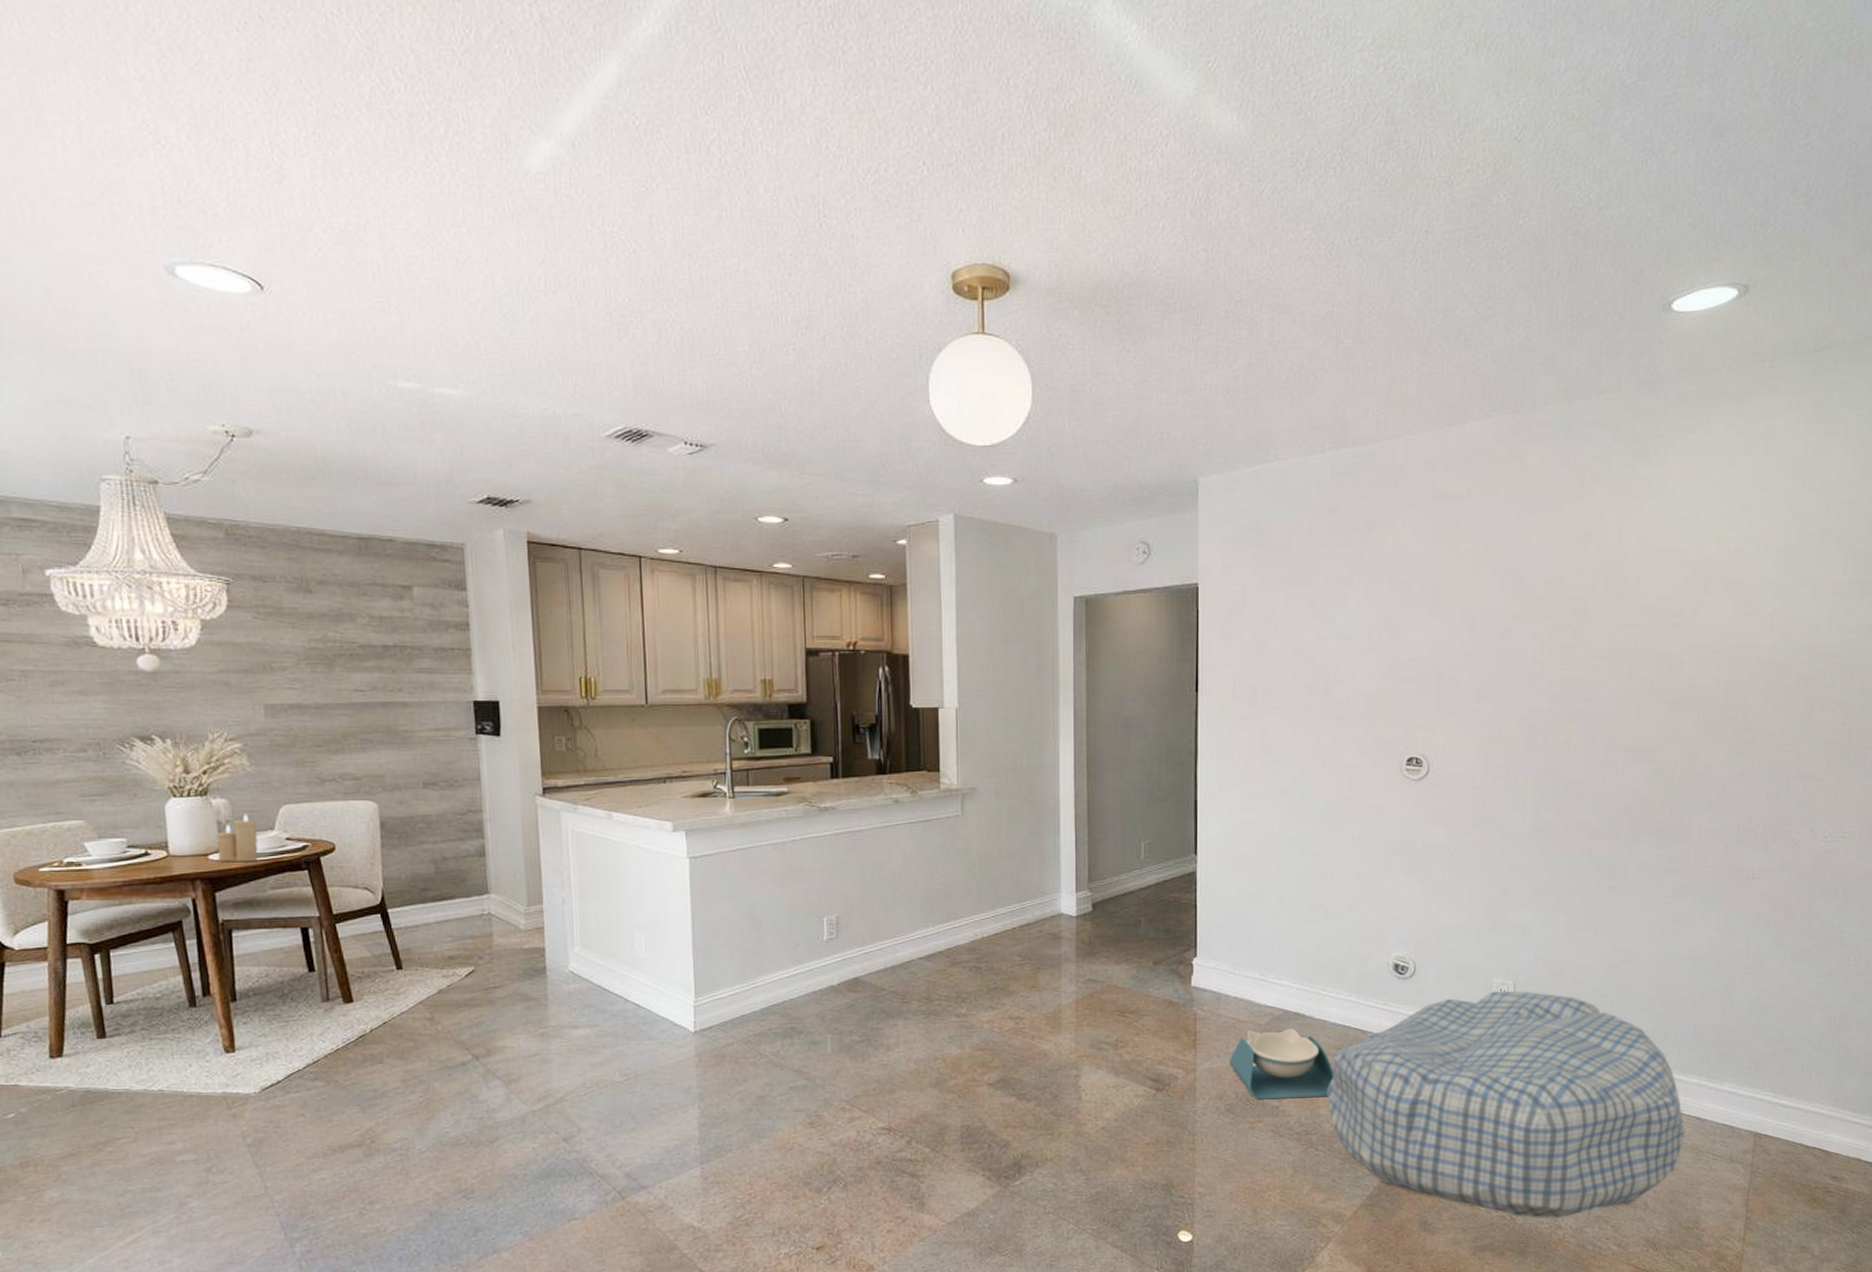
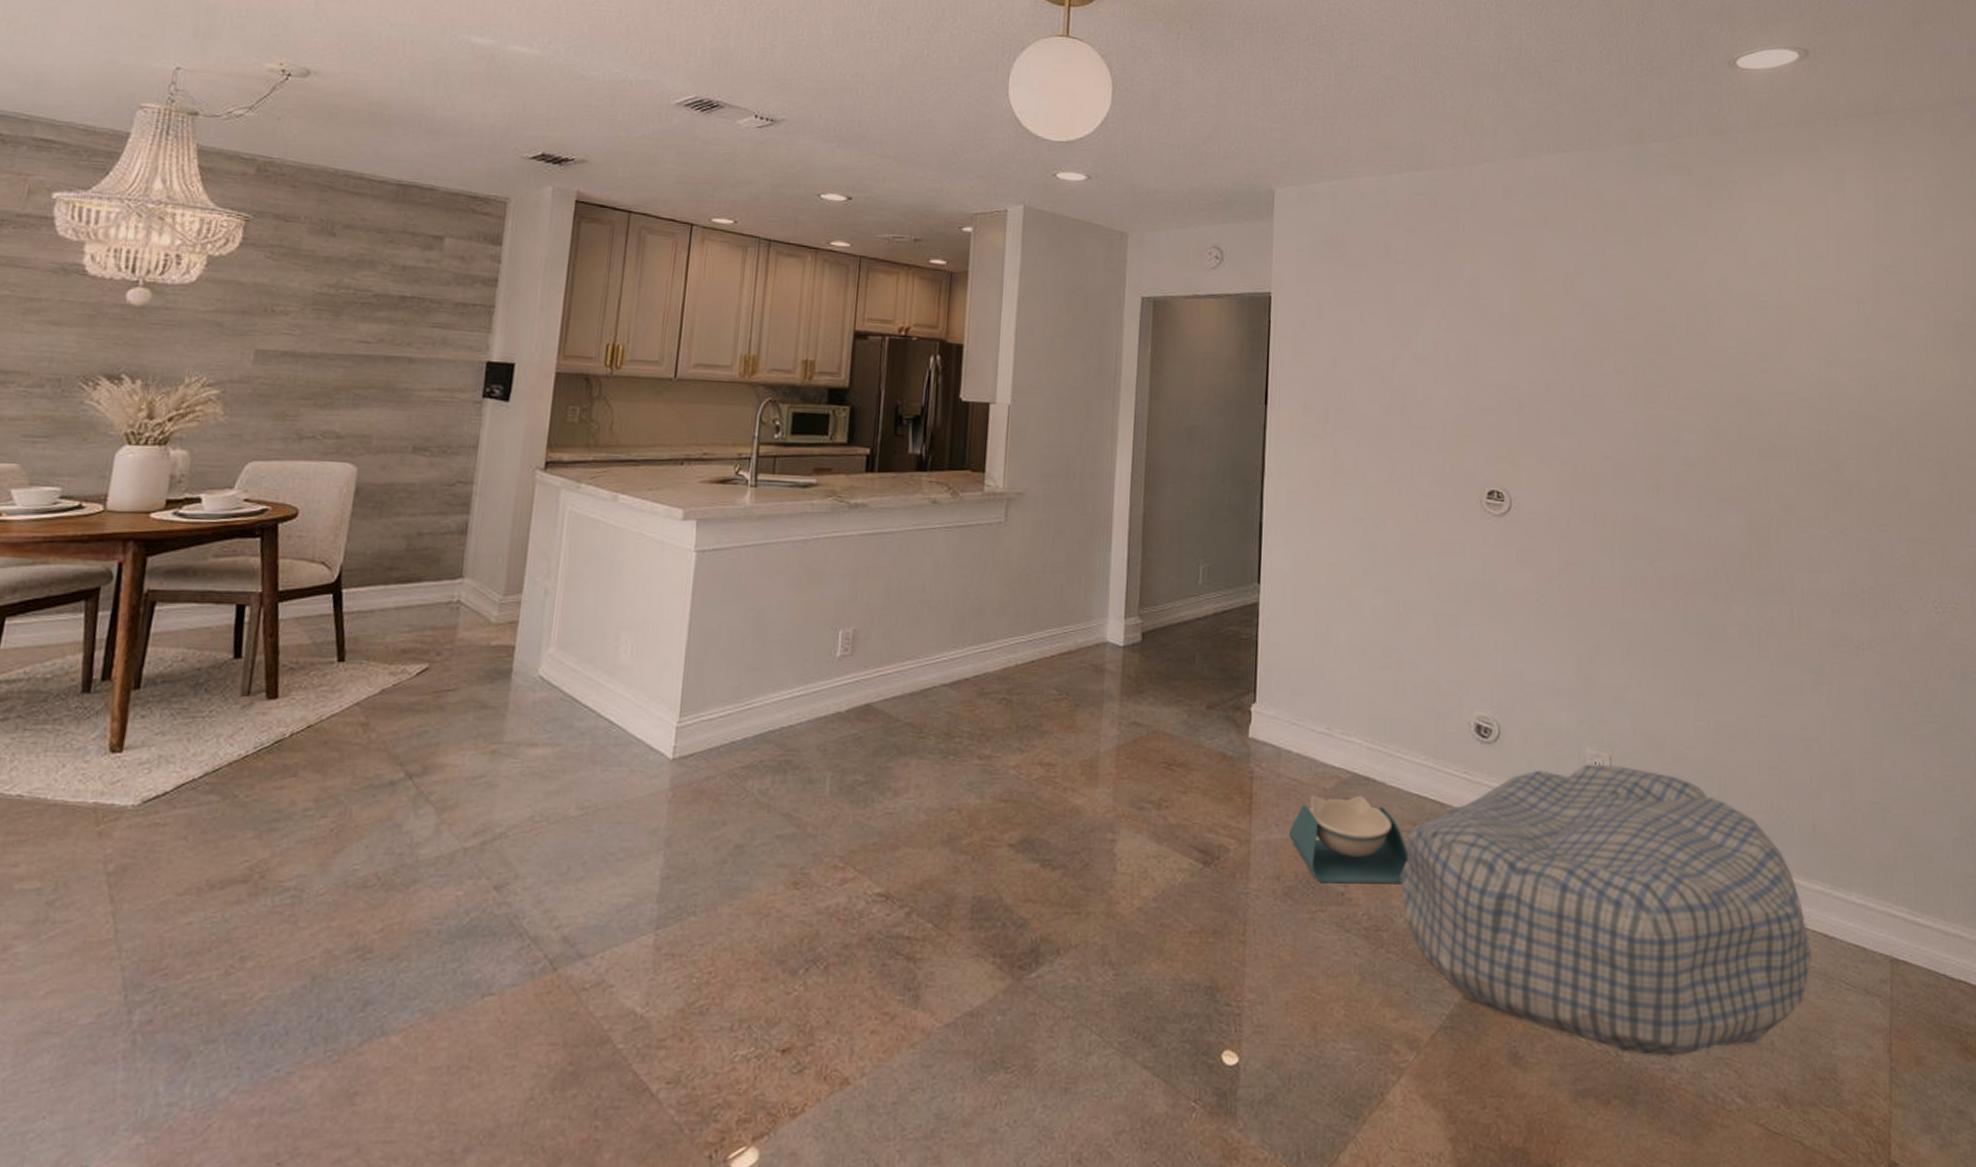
candle: present [216,814,258,863] -> none [161,468,216,524]

